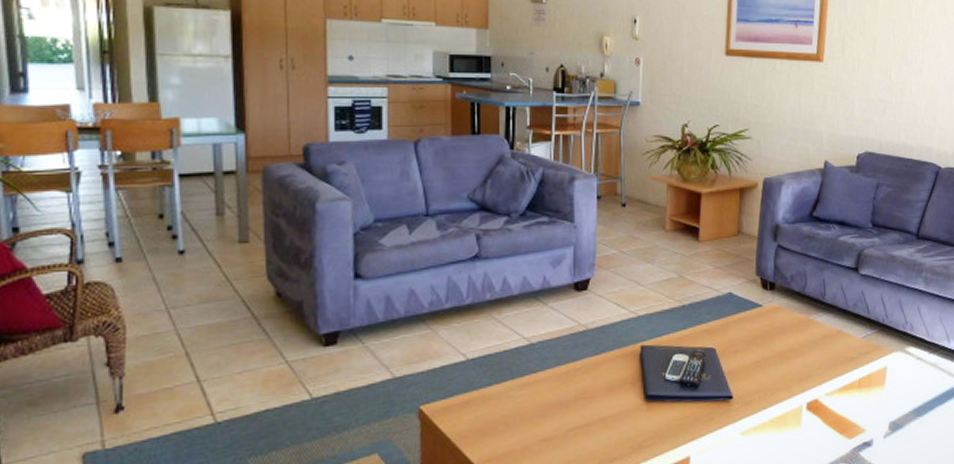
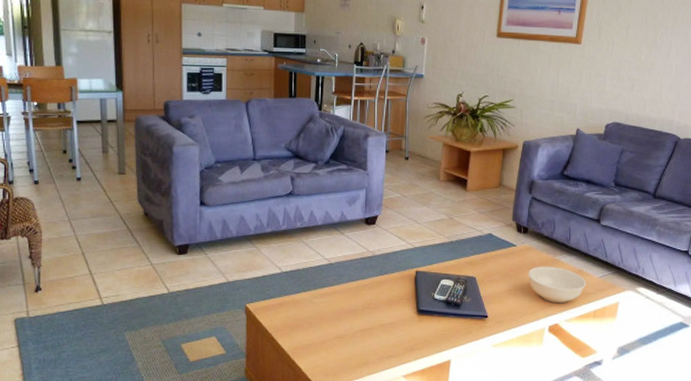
bowl: none [778,328,848,374] -> present [528,266,586,304]

